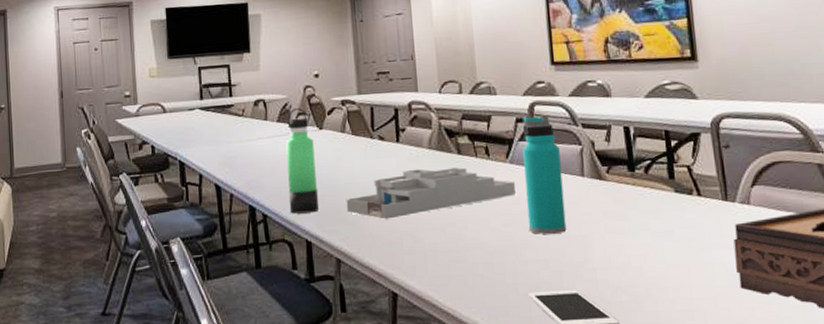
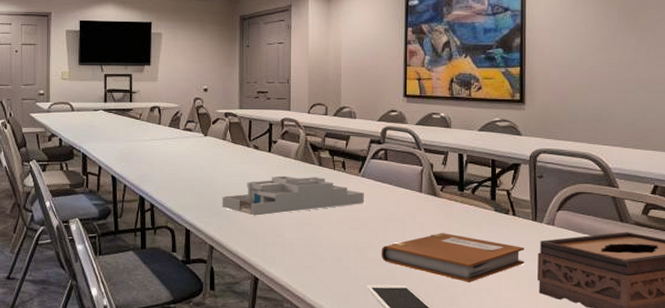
thermos bottle: present [286,107,320,214] -> none [173,116,199,206]
water bottle: present [522,115,567,235] -> none [372,139,404,239]
notebook: none [541,223,718,281] -> present [381,233,524,282]

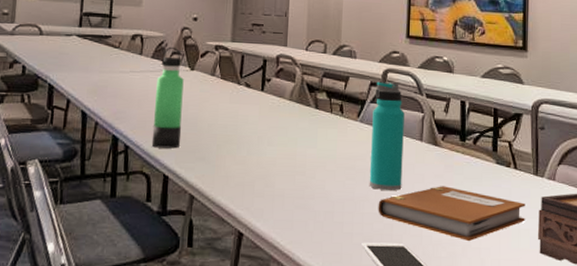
thermos bottle: none [173,116,199,206] -> present [151,46,184,149]
desk organizer: present [222,175,364,216] -> none [206,117,362,162]
water bottle: none [372,139,404,239] -> present [369,81,404,191]

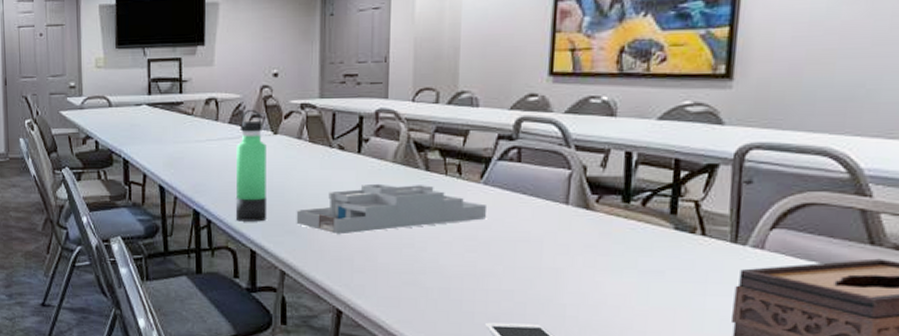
desk organizer: none [206,117,362,162] -> present [296,183,486,235]
water bottle: present [369,81,404,191] -> none [495,133,544,265]
notebook: present [378,186,525,241] -> none [506,258,716,323]

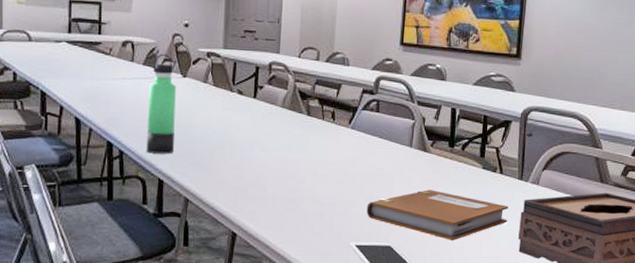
desk organizer: present [296,183,486,235] -> none [200,124,353,167]
notebook: none [506,258,716,323] -> present [366,190,509,240]

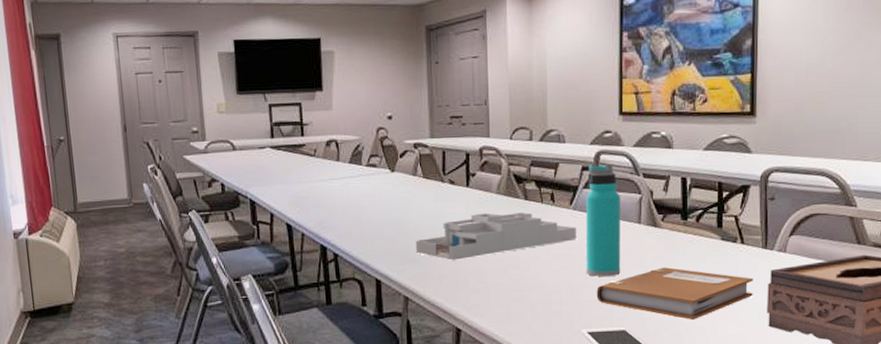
thermos bottle: present [146,53,176,154] -> none [358,149,390,254]
desk organizer: none [200,124,353,167] -> present [415,212,576,261]
water bottle: none [358,89,395,195] -> present [585,164,621,277]

